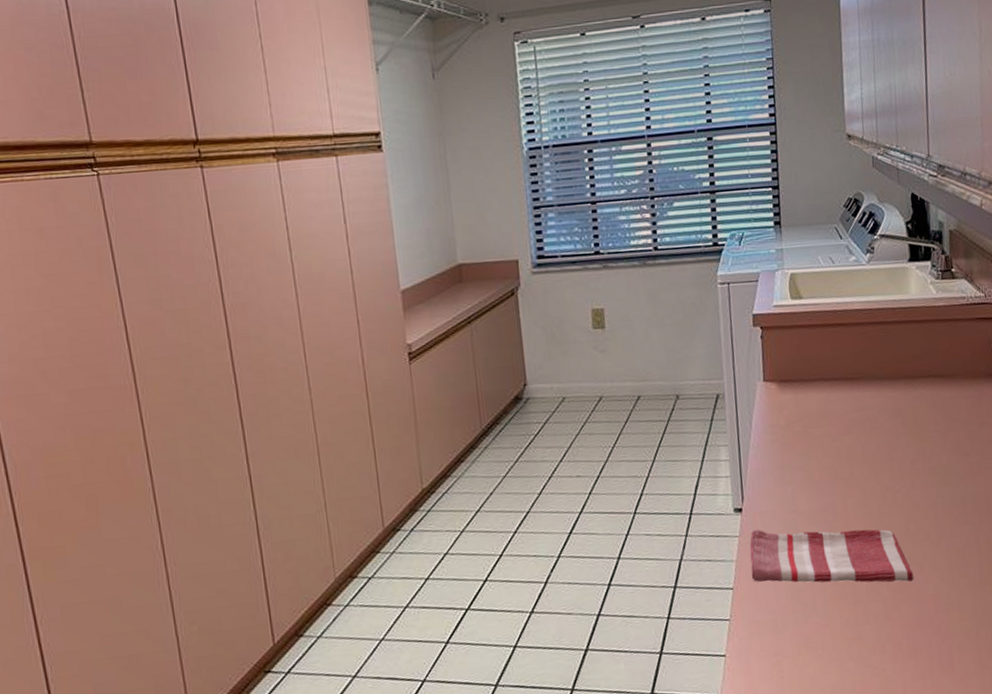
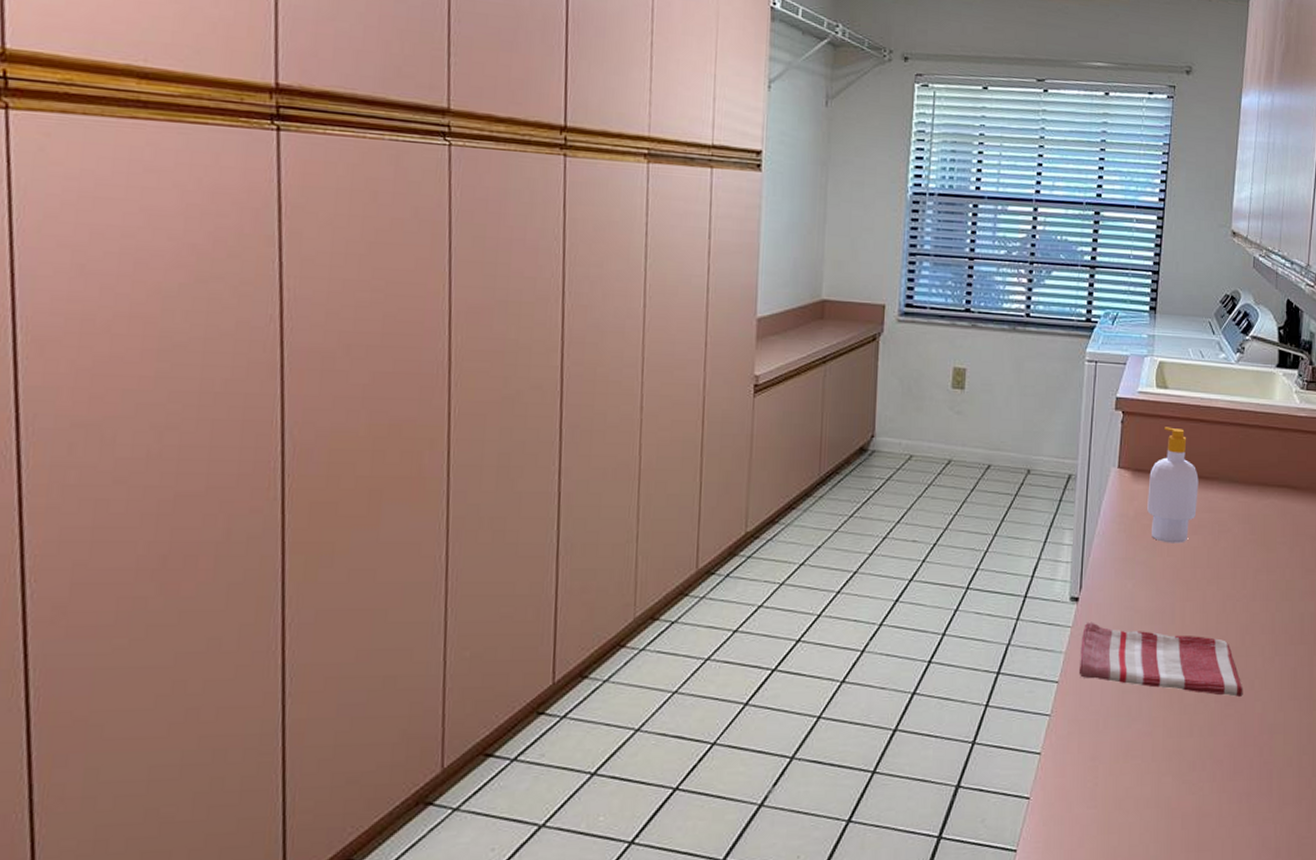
soap bottle: none [795,335,847,446] -> present [1147,427,1199,543]

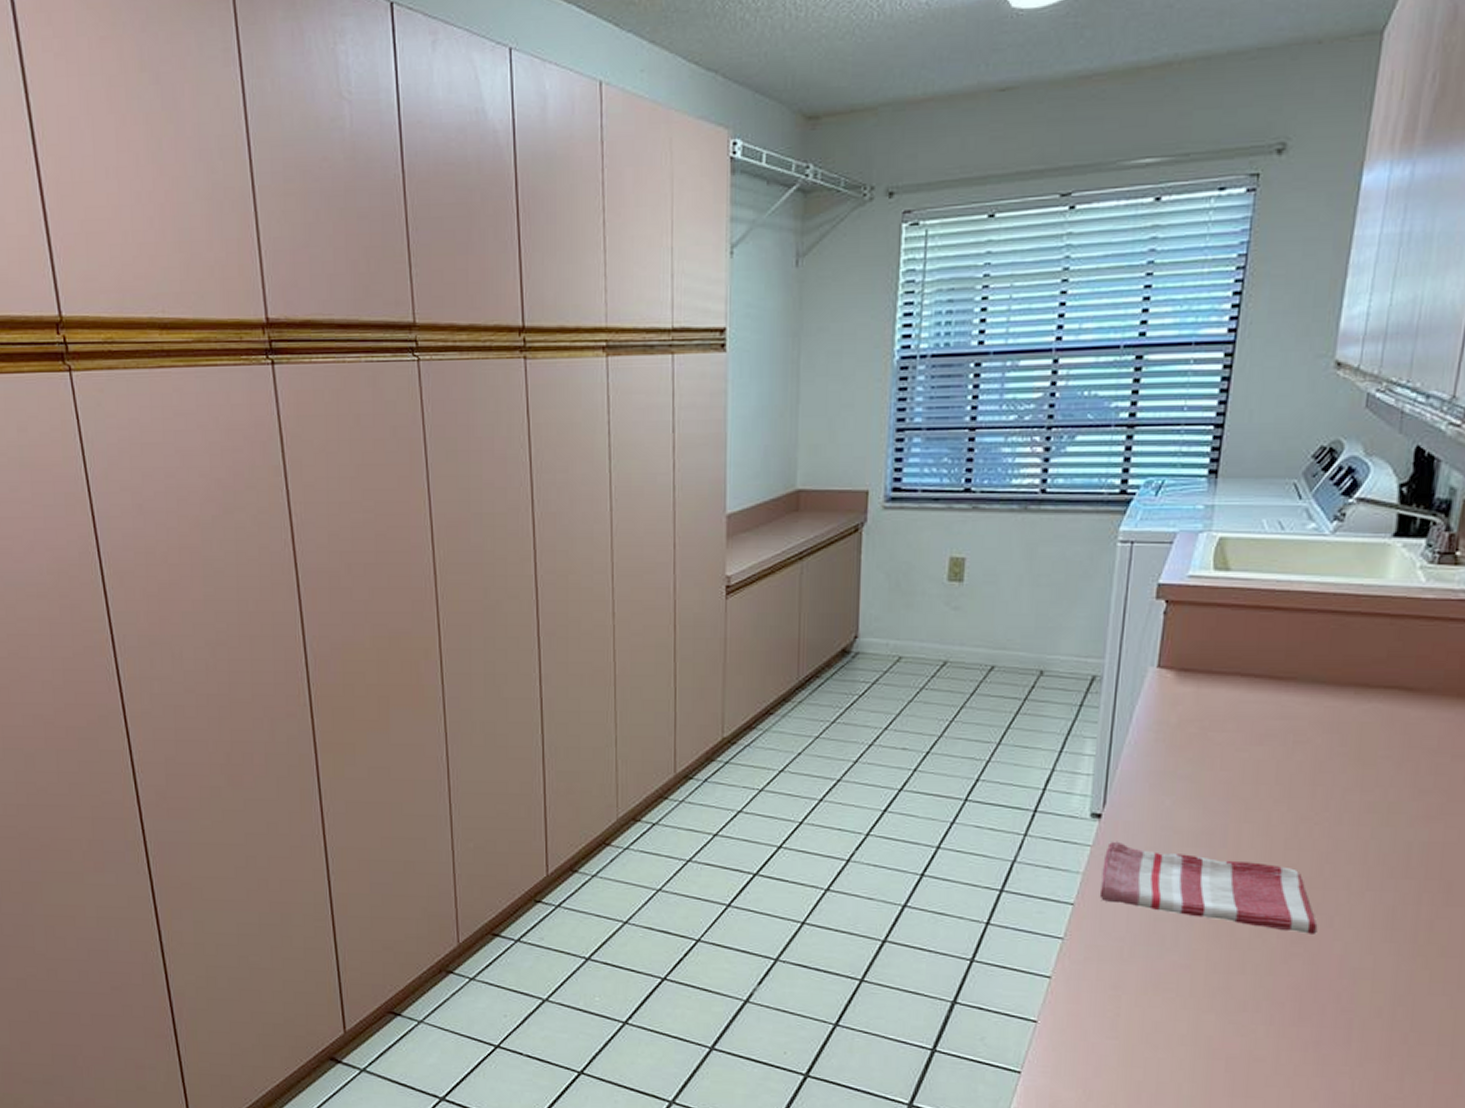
soap bottle: present [1147,427,1199,543] -> none [1195,617,1269,756]

